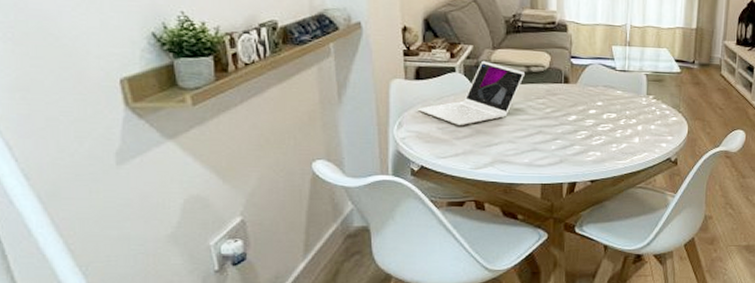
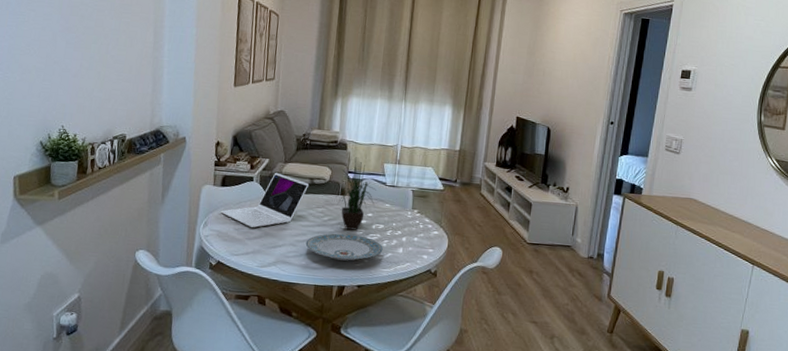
plate: none [526,126,617,155] -> present [305,233,383,261]
potted plant: none [558,39,605,122] -> present [336,157,376,230]

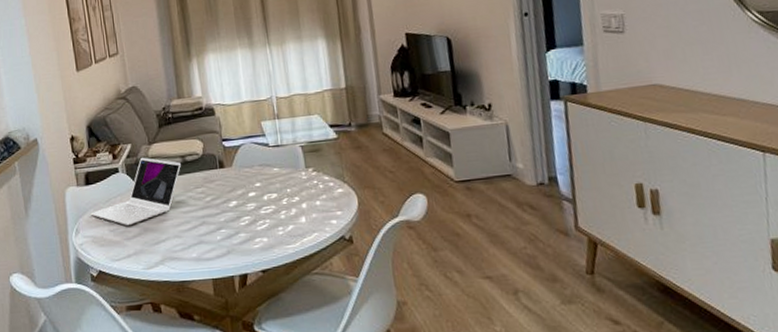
plate: present [305,233,383,261] -> none [191,211,282,245]
potted plant: present [336,157,376,230] -> none [214,118,259,207]

